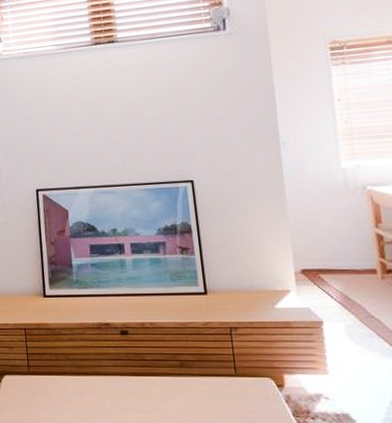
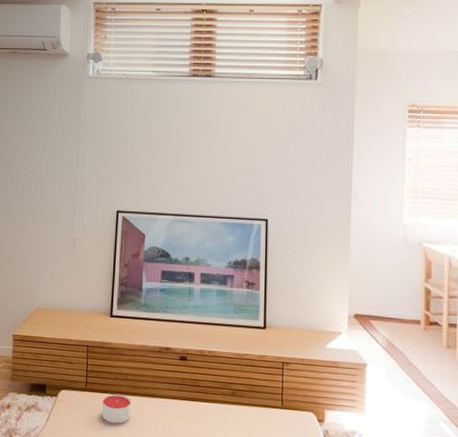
candle: none [46,375,78,405] -> present [101,393,131,424]

